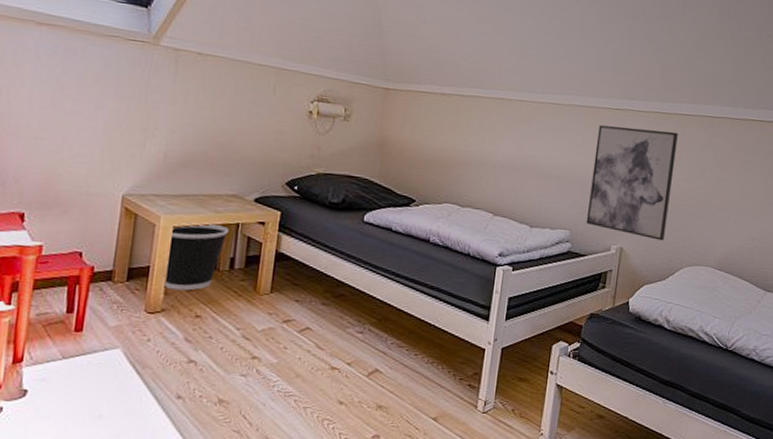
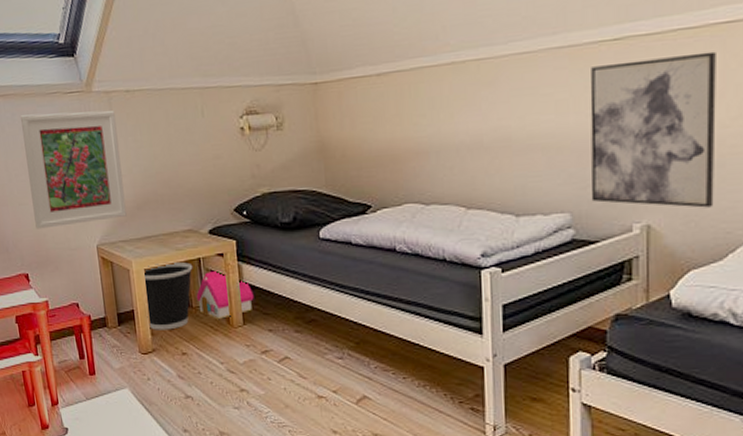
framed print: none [50,49,180,172] -> present [21,110,127,229]
toy house: none [225,237,288,285] -> present [196,270,254,319]

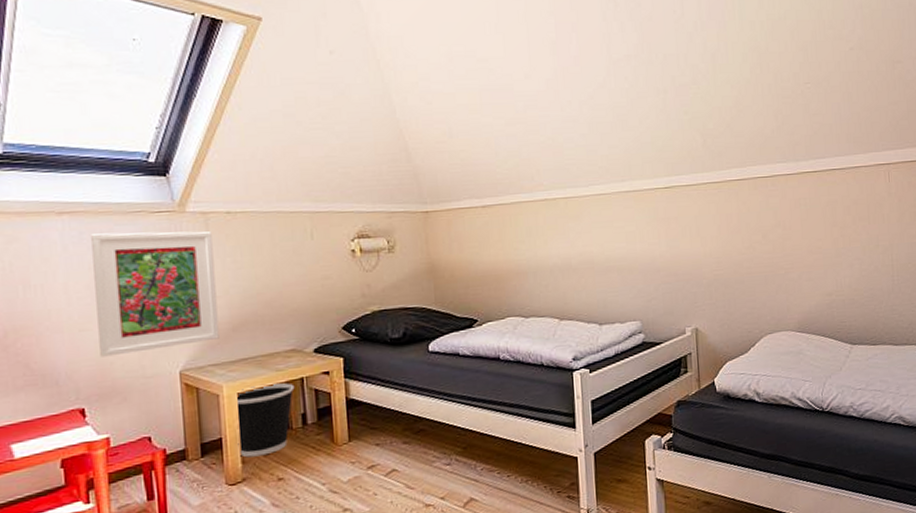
toy house: present [196,270,254,319] -> none [297,388,361,438]
wall art: present [590,51,716,208] -> none [650,200,739,314]

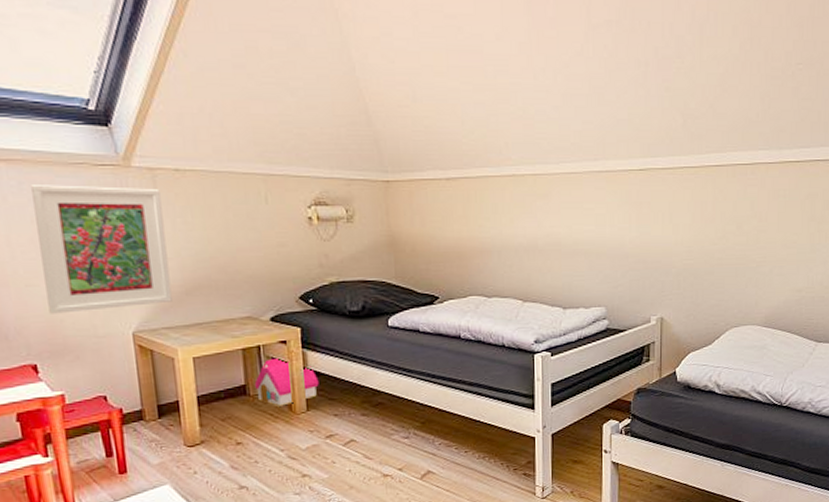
wastebasket: present [237,383,295,458] -> none [193,350,252,421]
toy house: none [297,388,361,438] -> present [254,357,319,406]

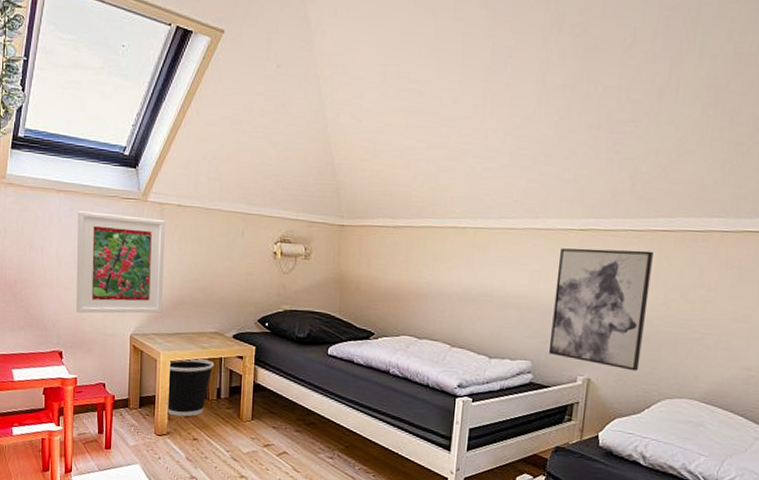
wastebasket: none [193,350,252,421] -> present [166,358,215,417]
toy house: present [254,357,319,406] -> none [213,370,264,413]
wall art: none [621,186,709,305] -> present [548,248,654,371]

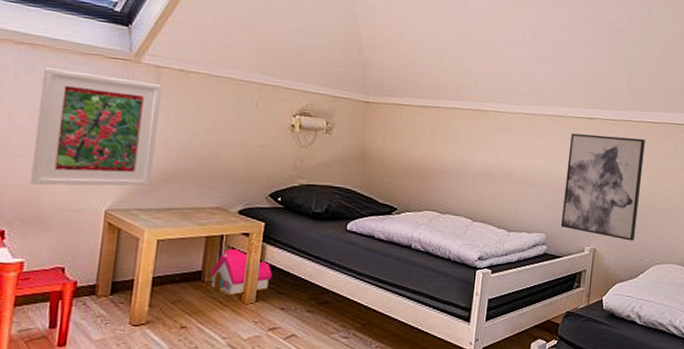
wastebasket: present [166,358,215,417] -> none [148,236,214,303]
toy house: none [213,370,264,413] -> present [210,248,273,295]

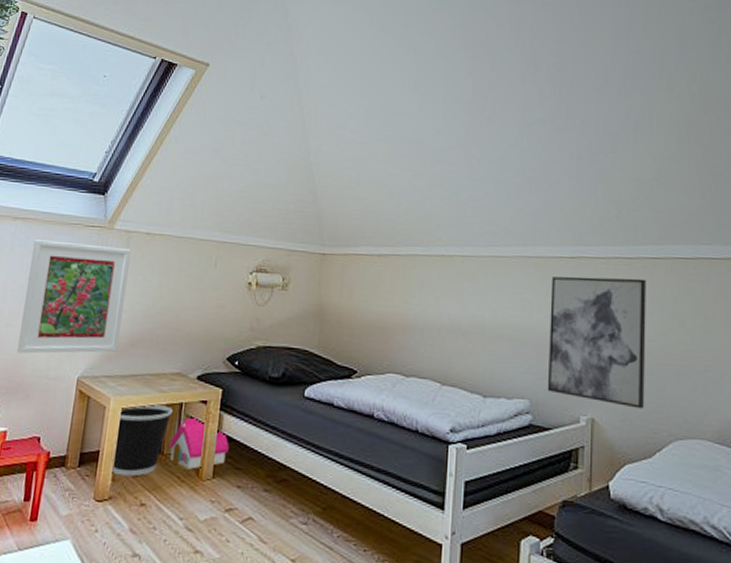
wastebasket: none [148,236,214,303] -> present [112,404,173,477]

